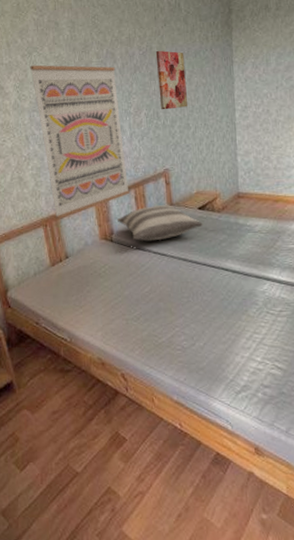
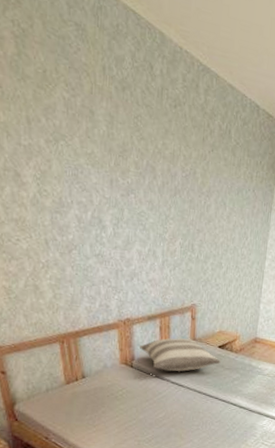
wall art: present [30,65,130,219] -> none [55,155,155,338]
wall art: present [155,50,187,110] -> none [196,177,227,246]

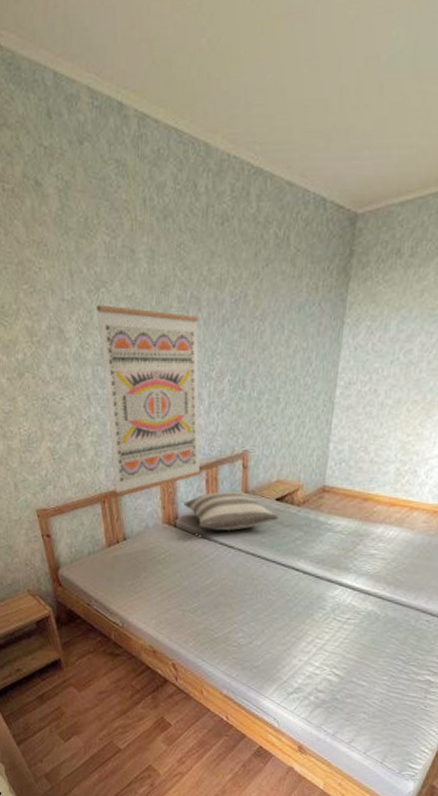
wall art: none [55,155,155,338] -> present [96,305,201,496]

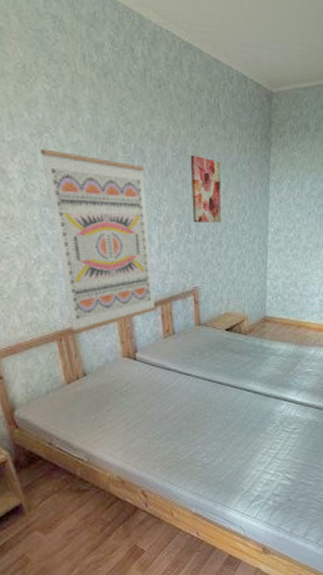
pillow: present [183,491,279,531] -> none [141,324,229,361]
wall art: none [248,299,285,378] -> present [190,154,221,223]

